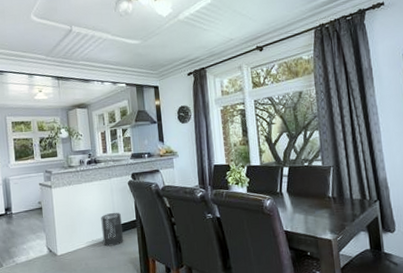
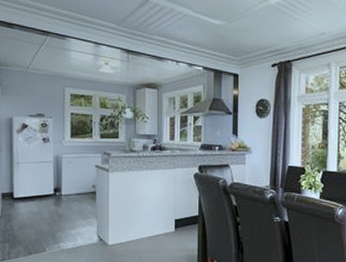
trash can: present [101,213,124,247] -> none [160,206,183,241]

